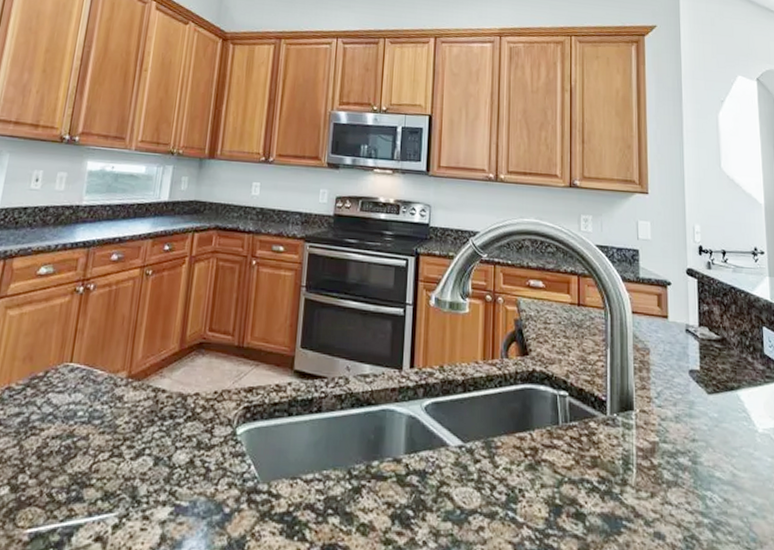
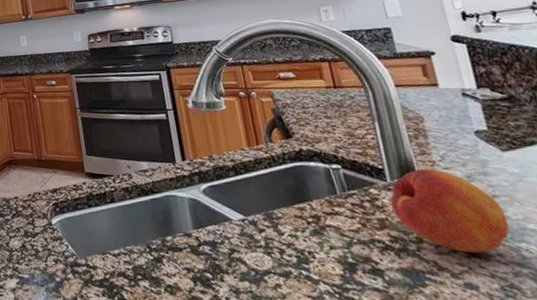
fruit: none [605,405,701,501] -> present [390,169,510,254]

